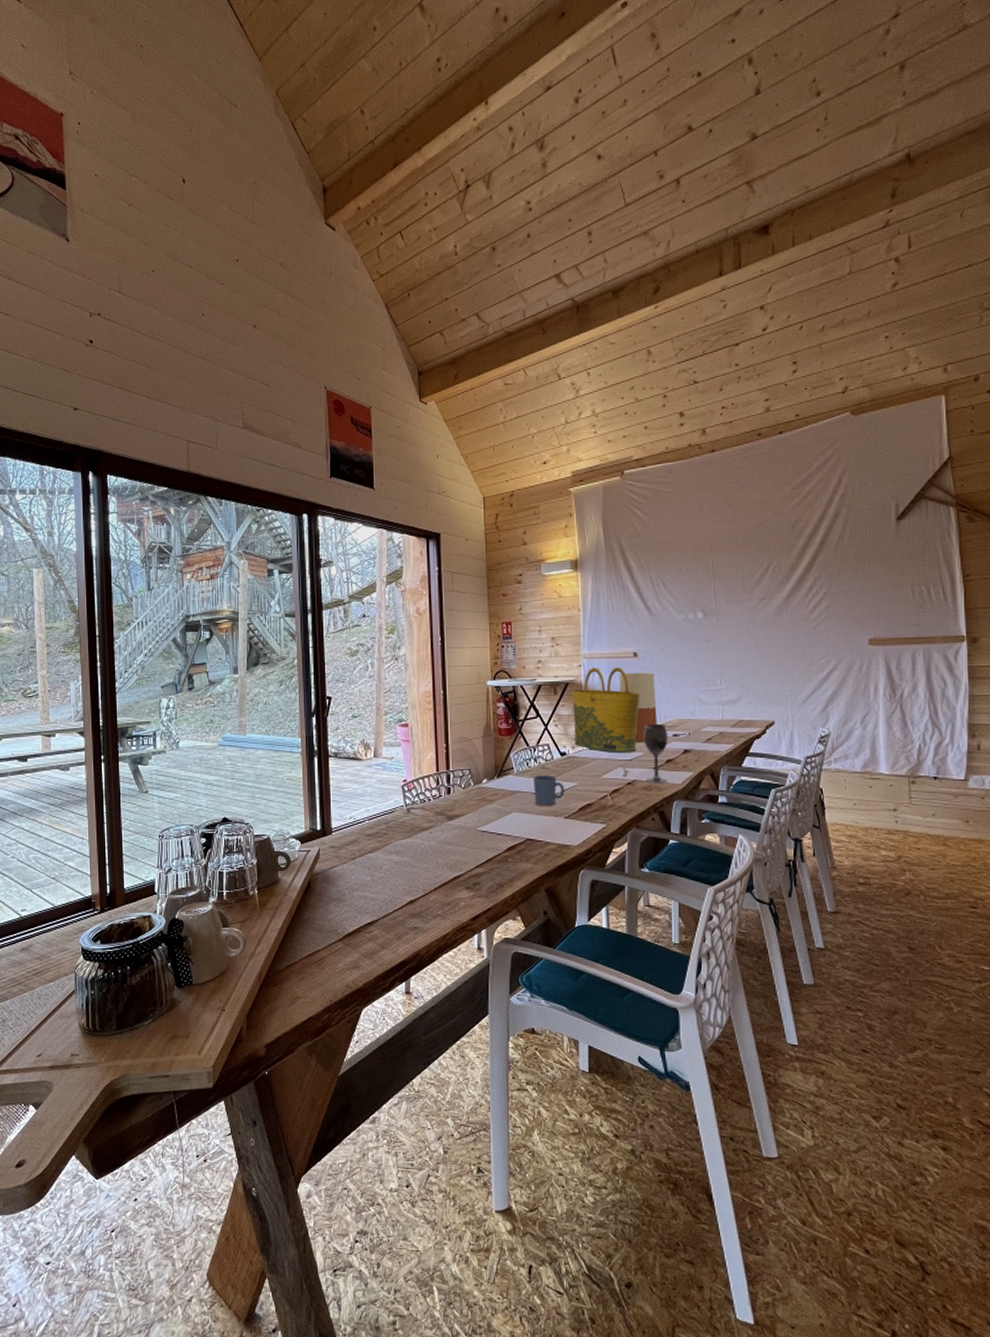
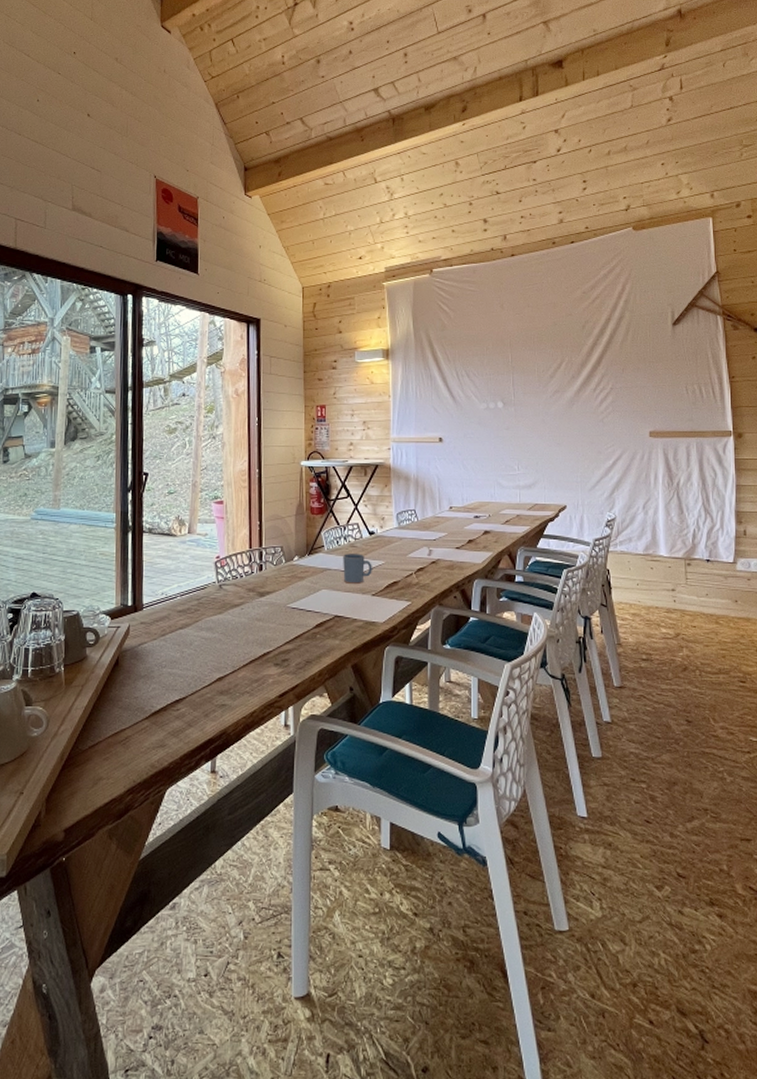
tote bag: present [571,666,640,753] -> none [381,450,445,533]
vase: present [619,672,657,743] -> none [425,457,460,524]
wine glass: present [644,723,668,783] -> none [447,505,470,563]

